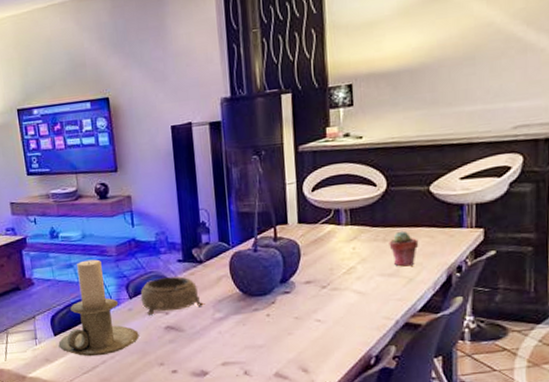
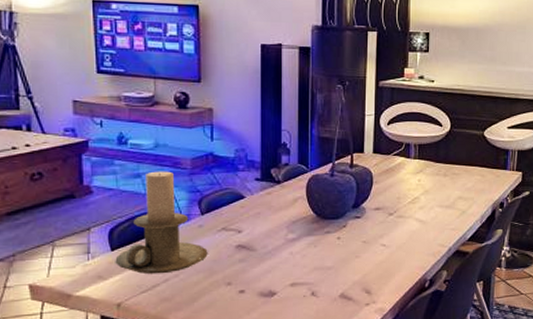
decorative bowl: present [140,276,203,316] -> none [213,195,277,233]
potted succulent: present [389,230,419,267] -> none [448,168,472,200]

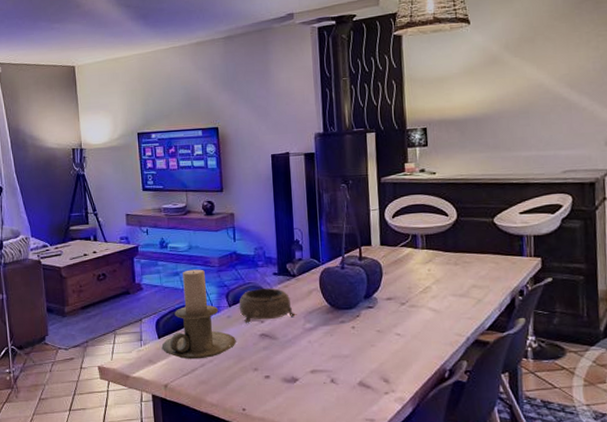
decorative bowl: none [213,195,277,233] -> present [238,288,295,323]

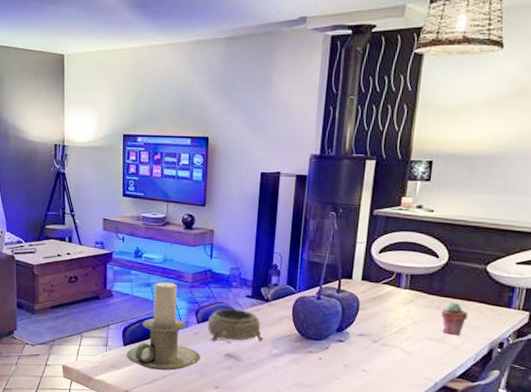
potted succulent: none [459,256,486,289] -> present [440,302,469,336]

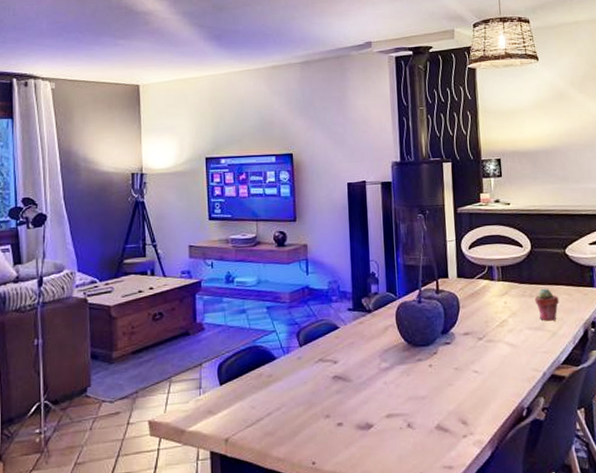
candle holder: present [126,282,201,371] -> none [223,305,307,408]
decorative bowl: present [207,309,263,342] -> none [310,325,370,365]

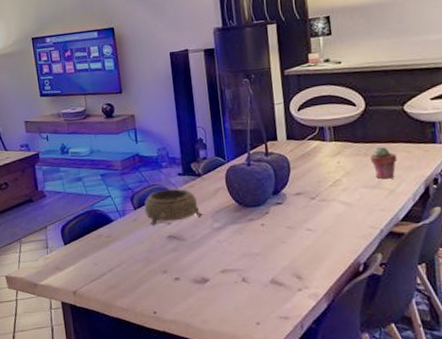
decorative bowl: none [310,325,370,365] -> present [144,189,202,226]

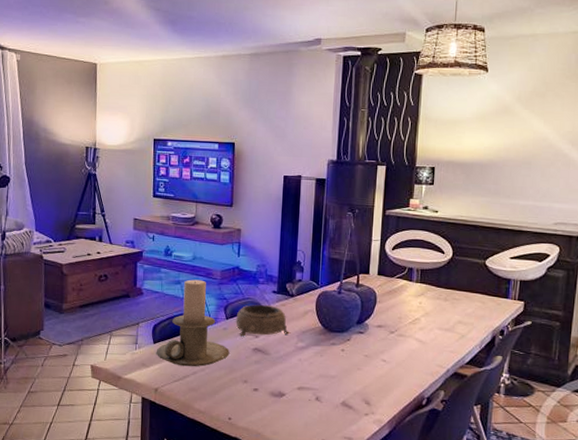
candle holder: none [68,173,144,265] -> present [156,279,230,367]
potted succulent: present [370,146,398,179] -> none [448,294,473,325]

